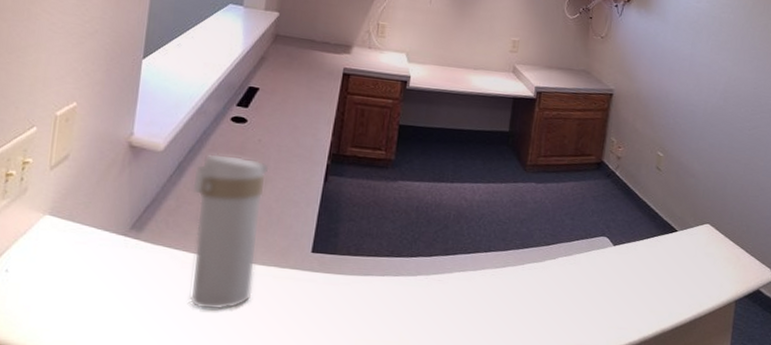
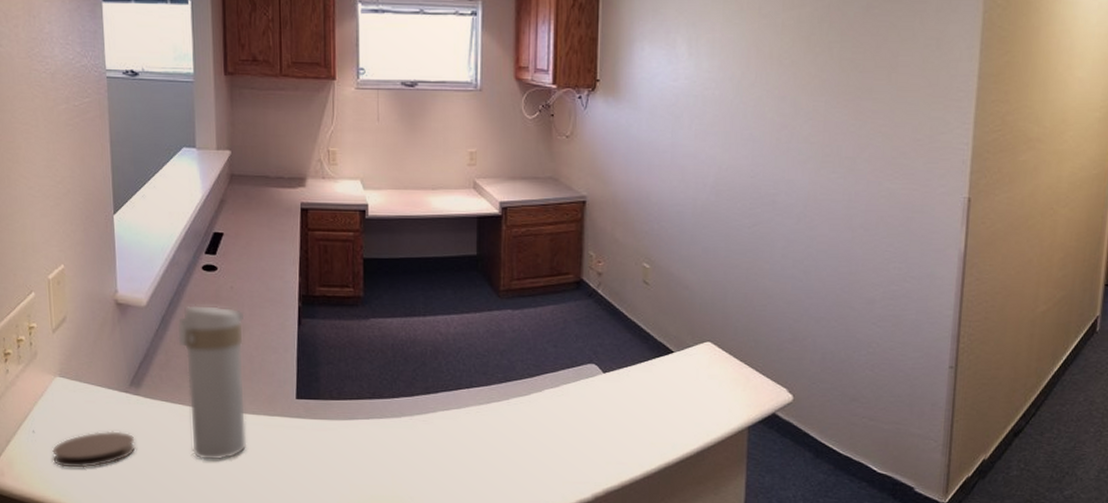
coaster: none [25,274,127,312] -> present [52,431,136,468]

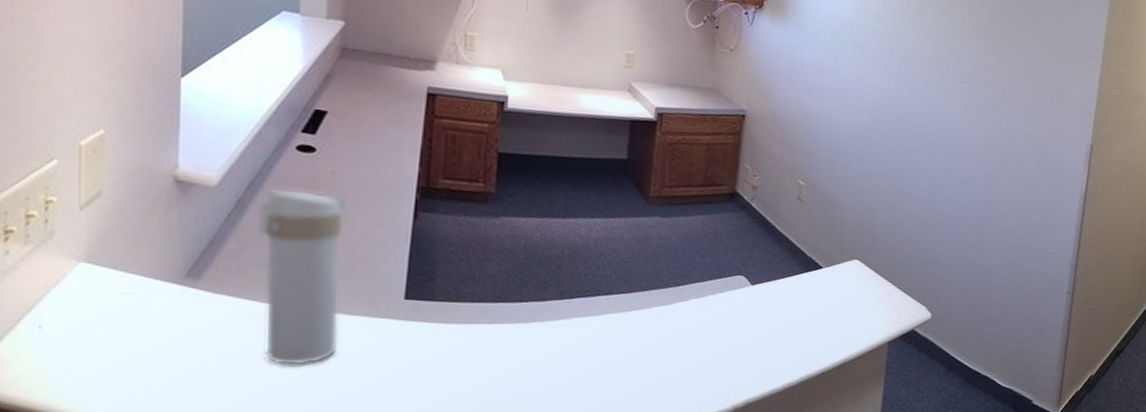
coaster: present [52,431,136,468] -> none [66,328,187,372]

